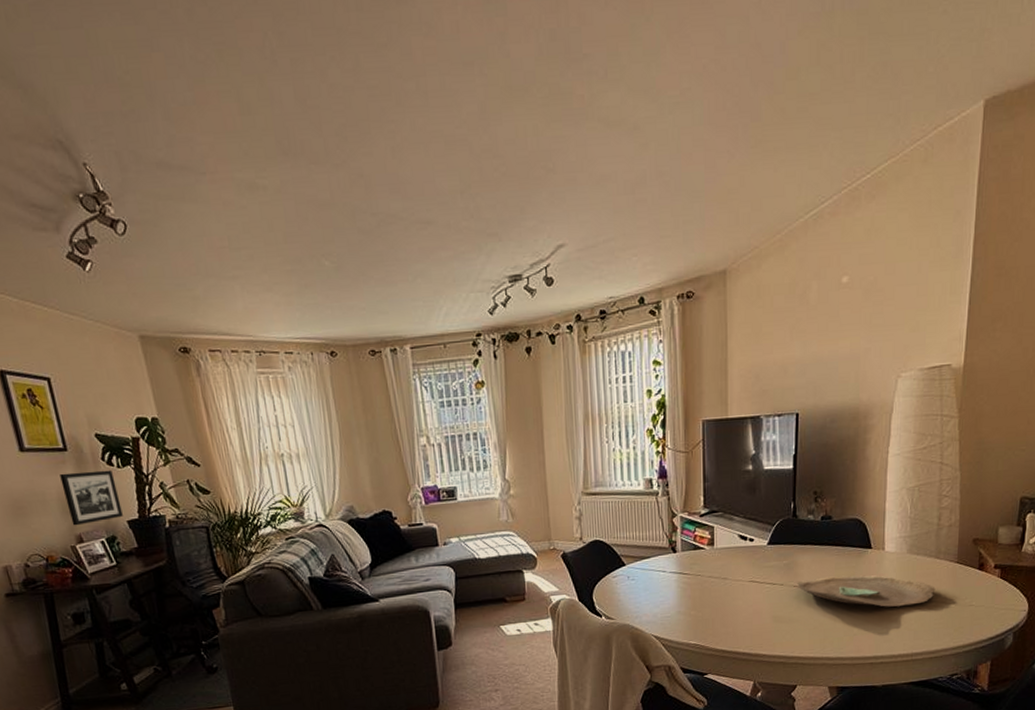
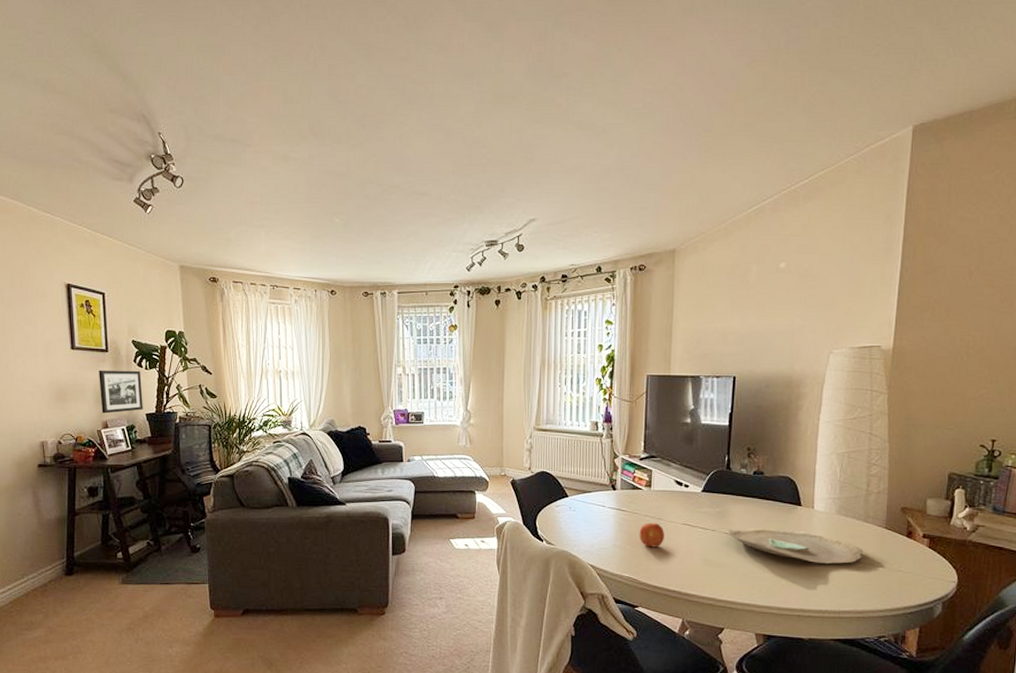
fruit: none [704,583,731,610] -> present [639,522,665,548]

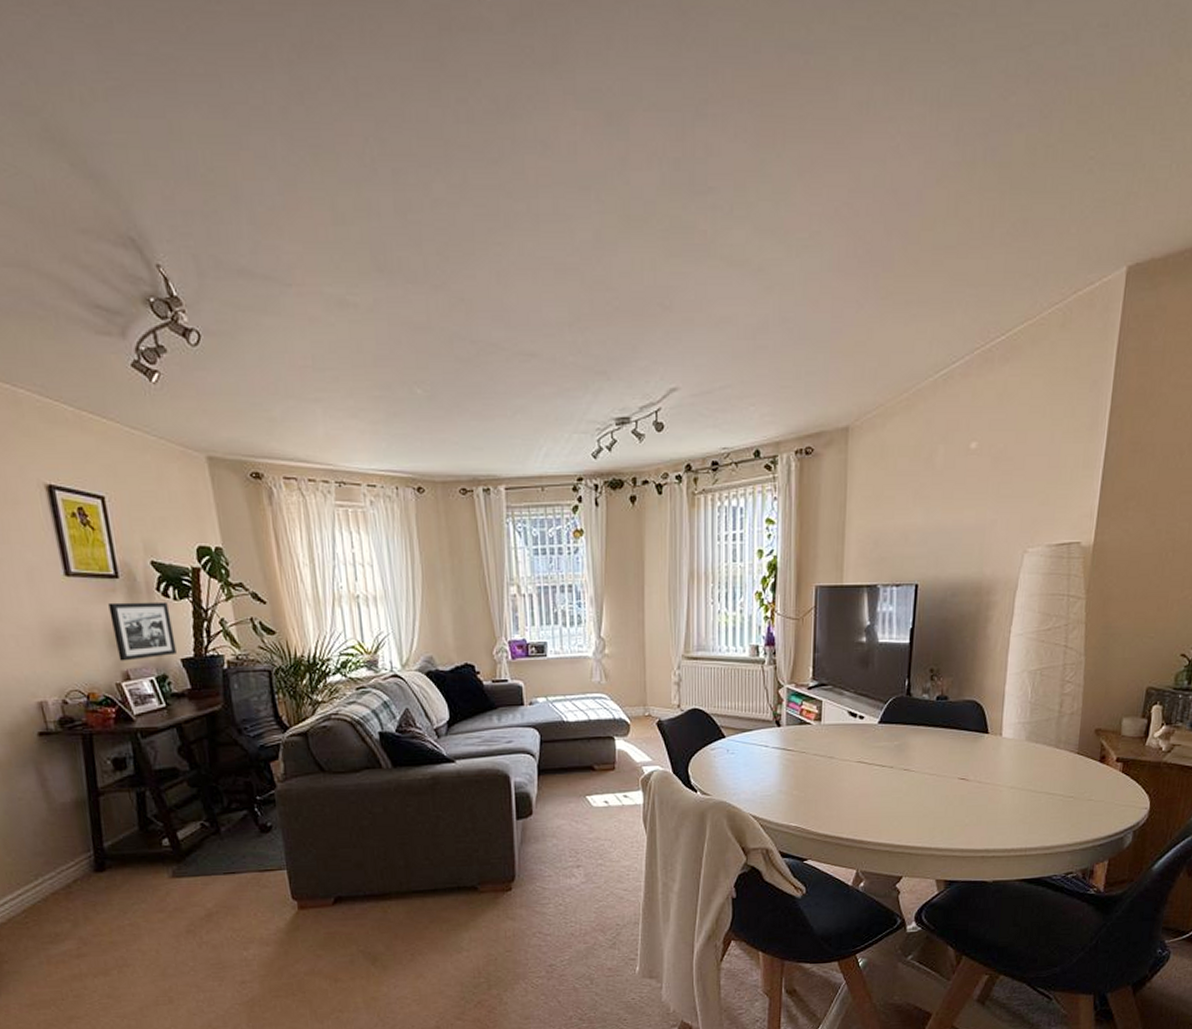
fruit: present [639,522,665,548] -> none [807,762,837,791]
decorative bowl: present [726,528,864,564] -> none [905,761,1054,797]

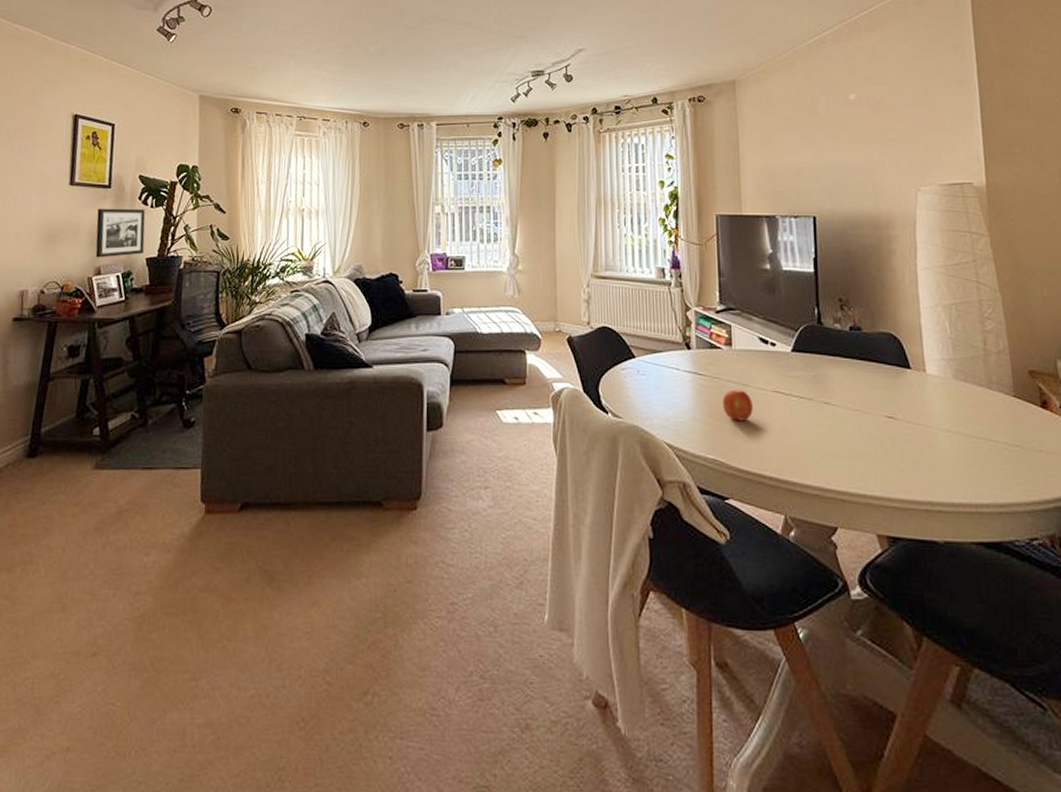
fruit: none [807,762,837,791] -> present [722,389,753,421]

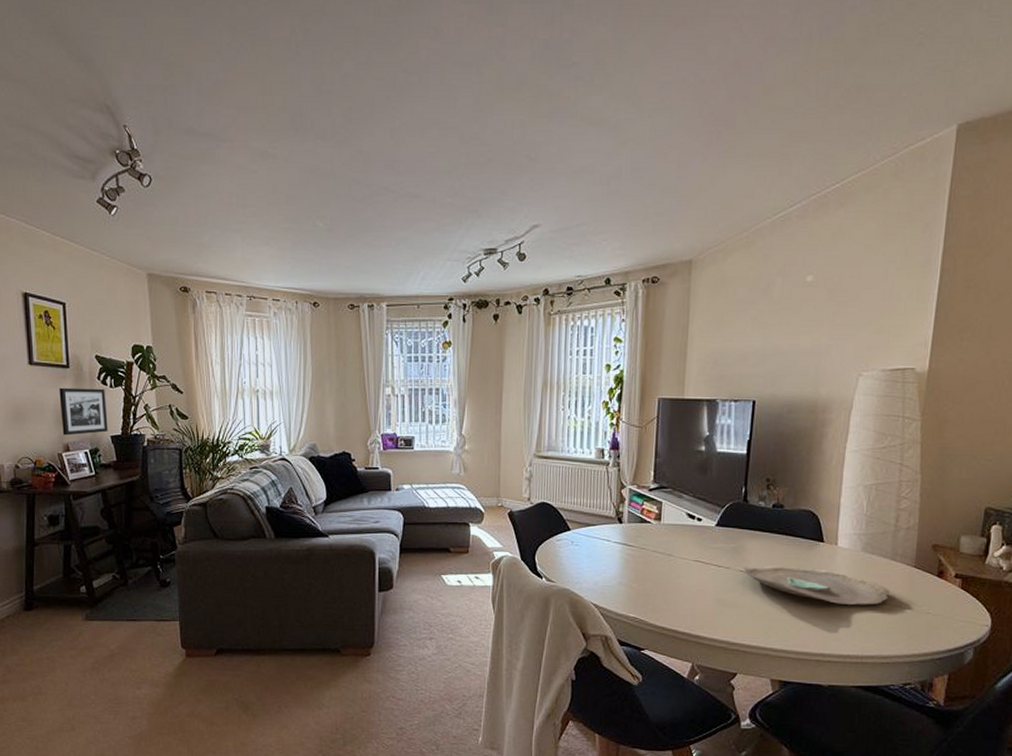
fruit: present [722,389,753,421] -> none [646,559,675,586]
decorative bowl: none [826,396,993,442] -> present [741,565,890,605]

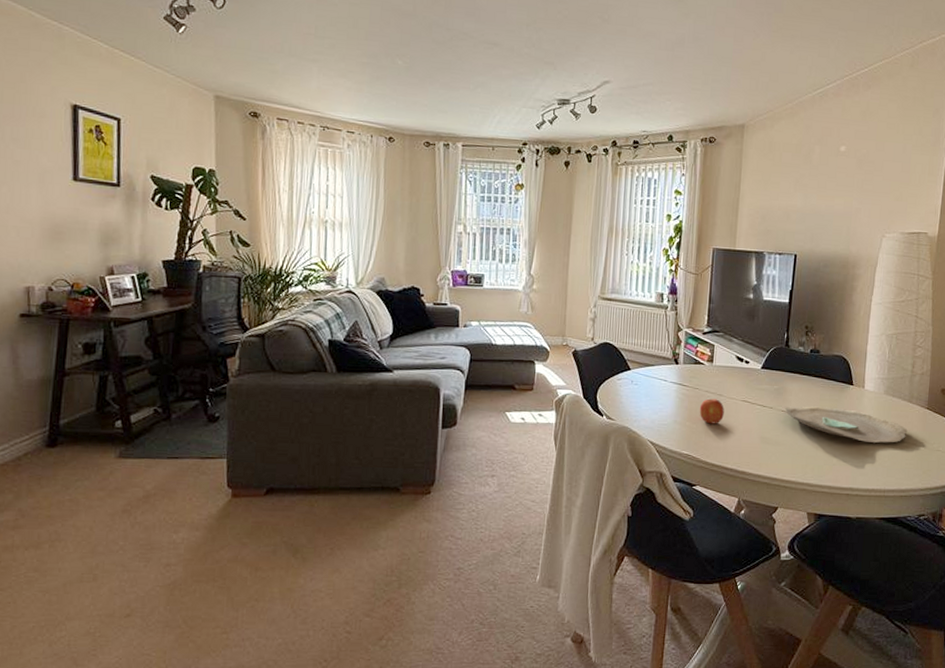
picture frame: present [59,387,108,436] -> none [106,206,160,258]
fruit: none [646,559,675,586] -> present [699,398,724,424]

